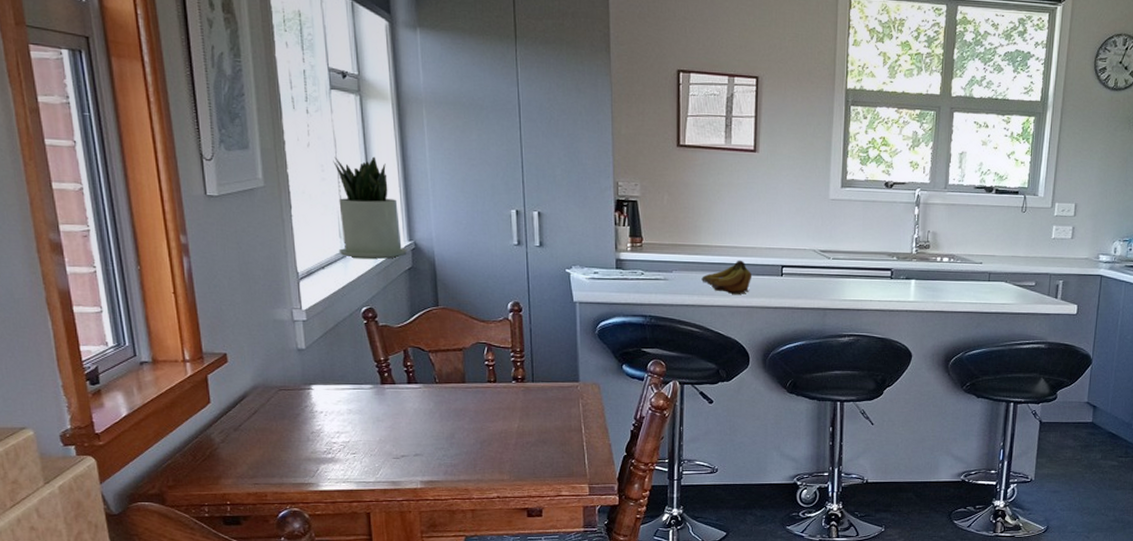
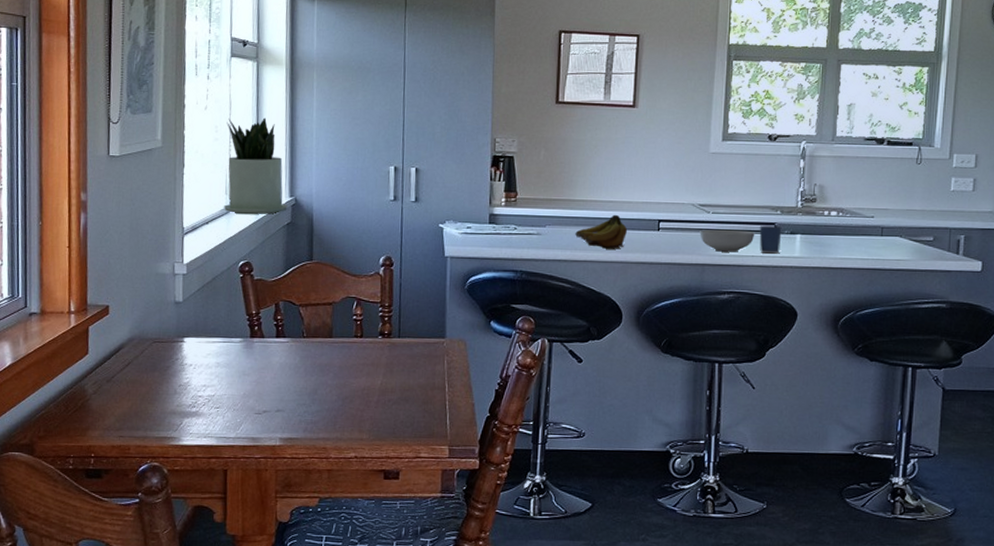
bowl: none [821,274,873,297] -> present [700,229,755,252]
mug: none [877,271,898,298] -> present [759,226,782,254]

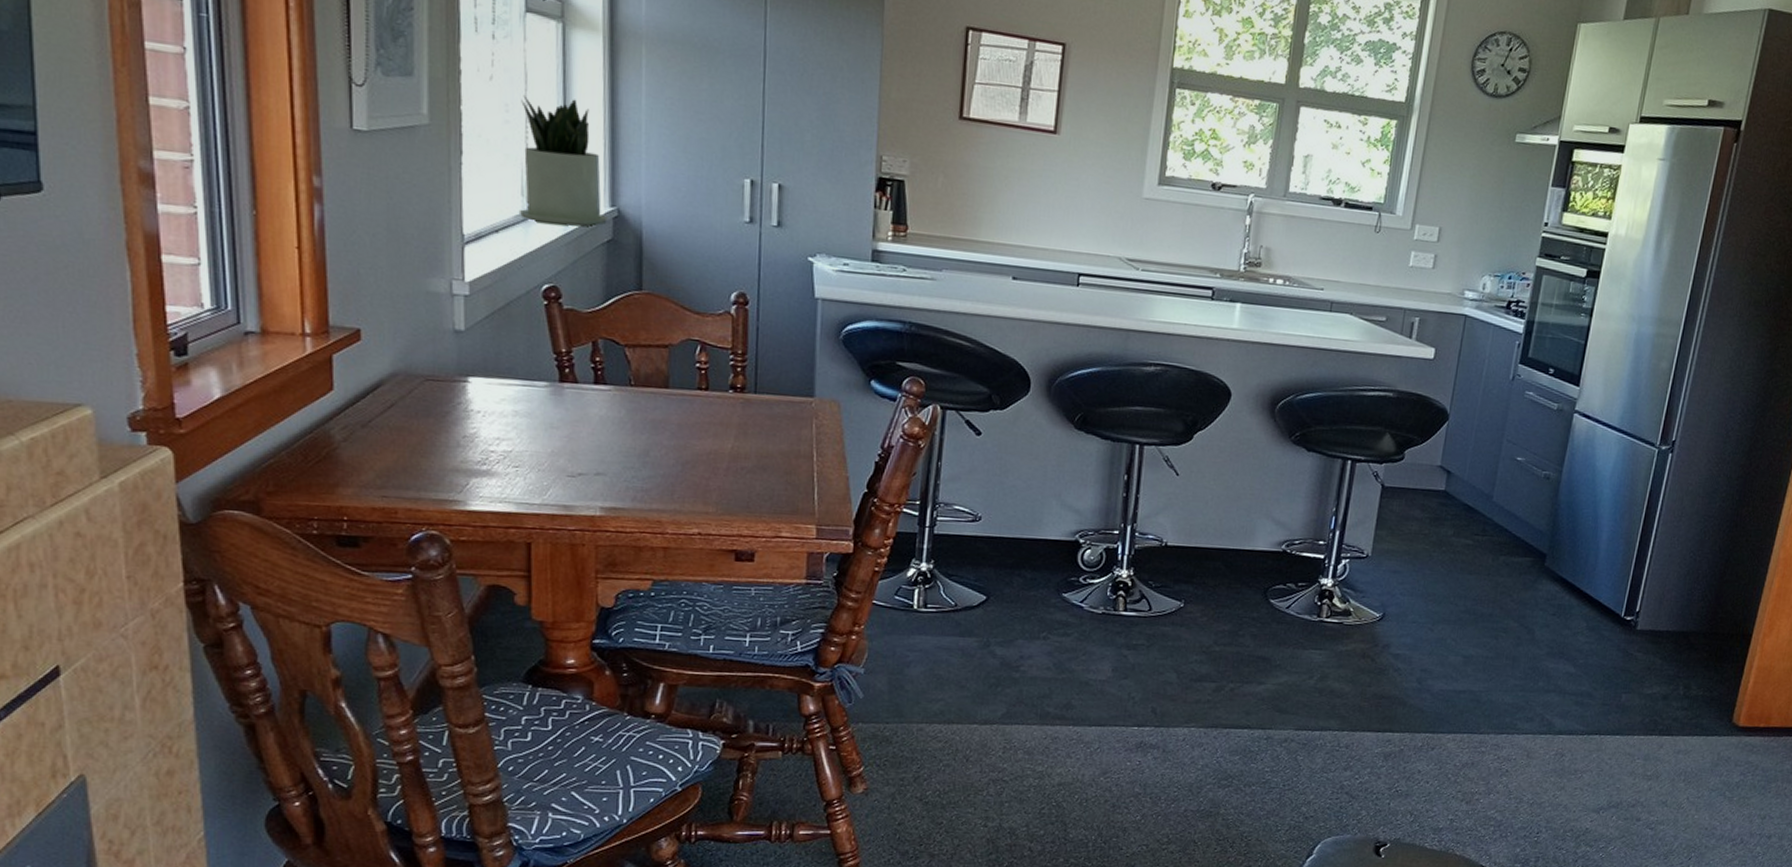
fruit: present [575,214,628,249] -> none [978,262,1042,305]
bowl: present [700,229,755,252] -> none [1126,289,1190,319]
mug: present [759,226,782,254] -> none [1194,289,1221,323]

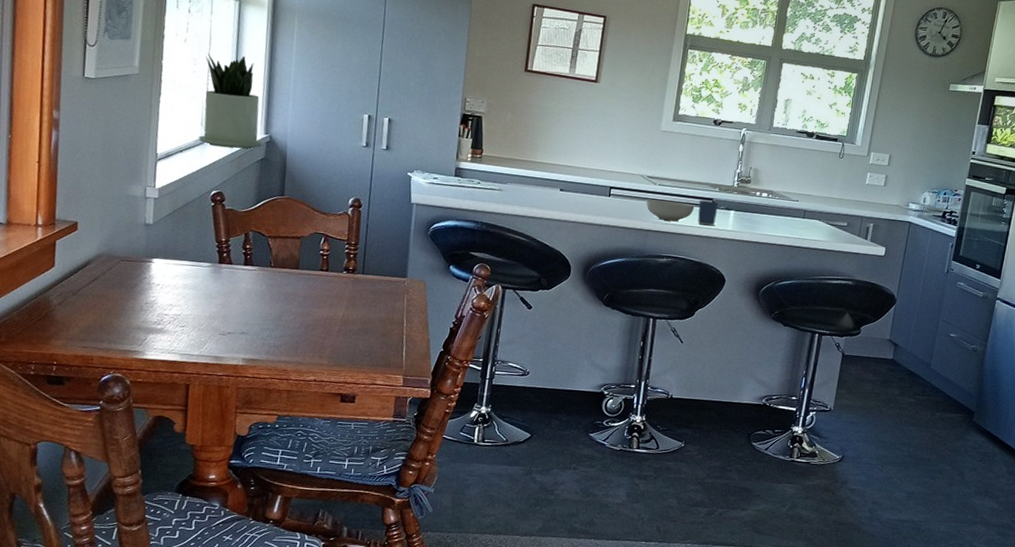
bowl: none [1126,289,1190,319] -> present [646,199,695,222]
mug: none [1194,289,1221,323] -> present [697,200,719,226]

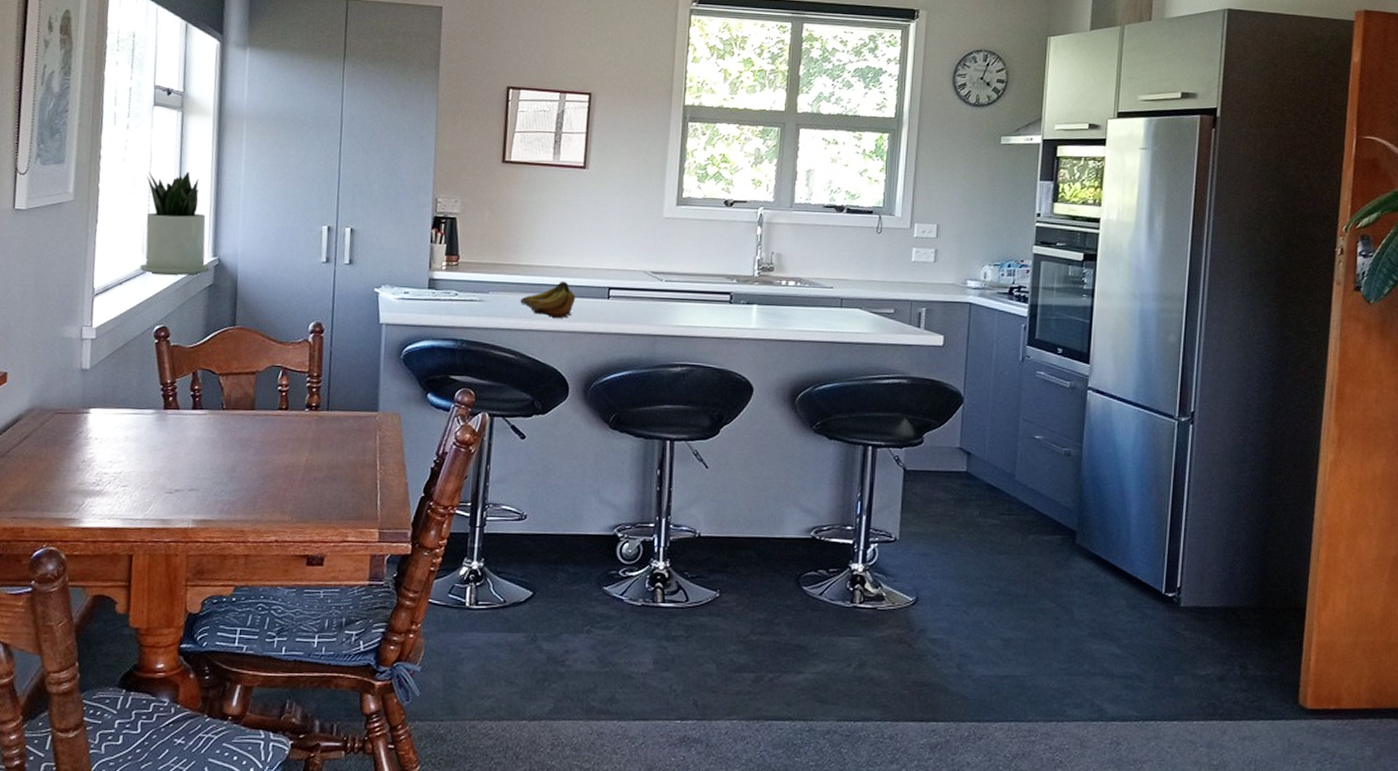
fruit: none [533,178,582,210] -> present [520,281,576,318]
bowl: present [646,199,695,222] -> none [652,298,710,323]
mug: present [697,200,719,226] -> none [714,295,738,325]

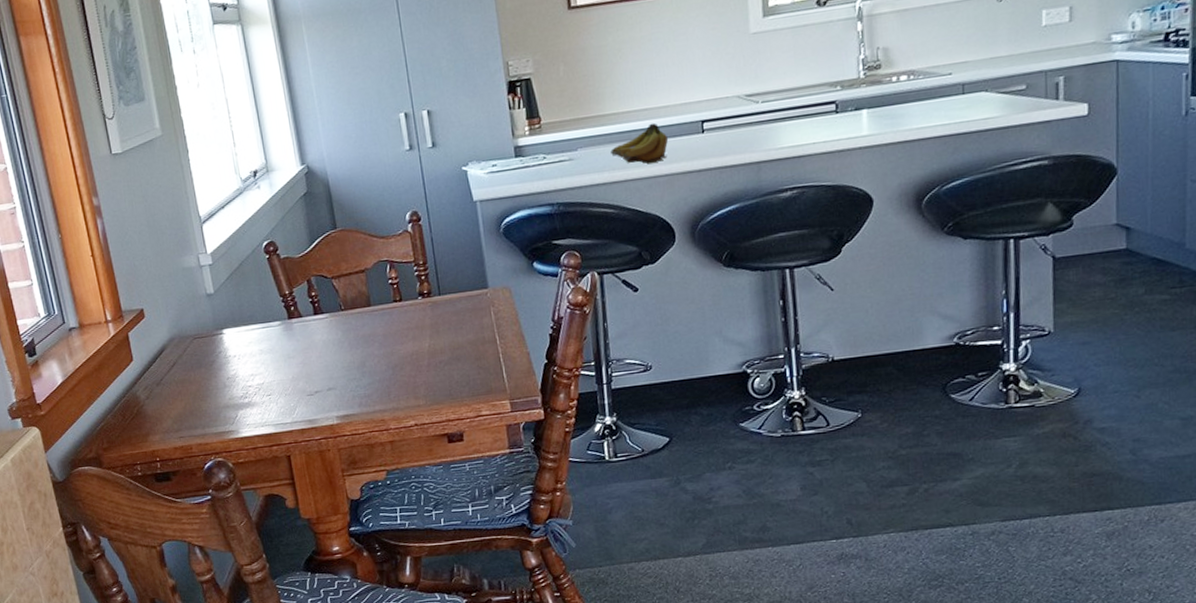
planter: present [139,170,211,275] -> none [222,84,302,193]

